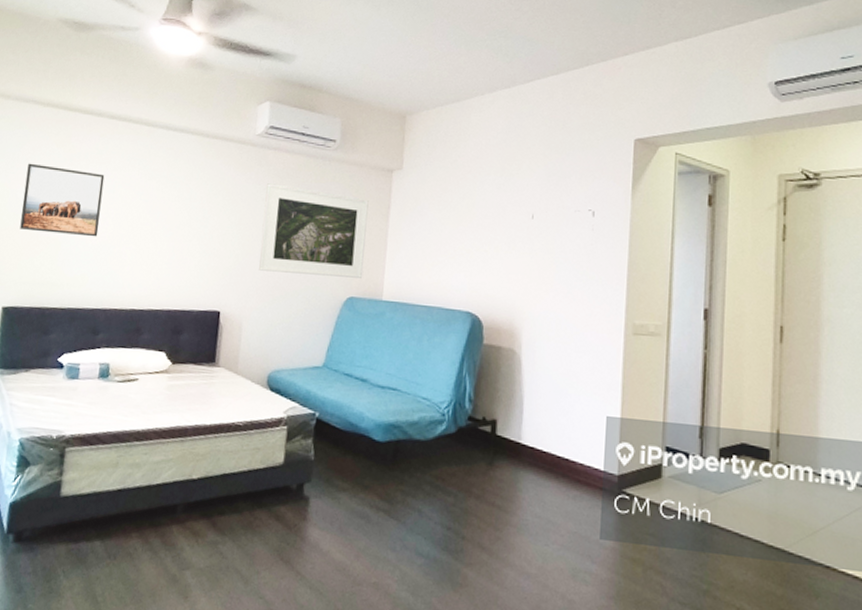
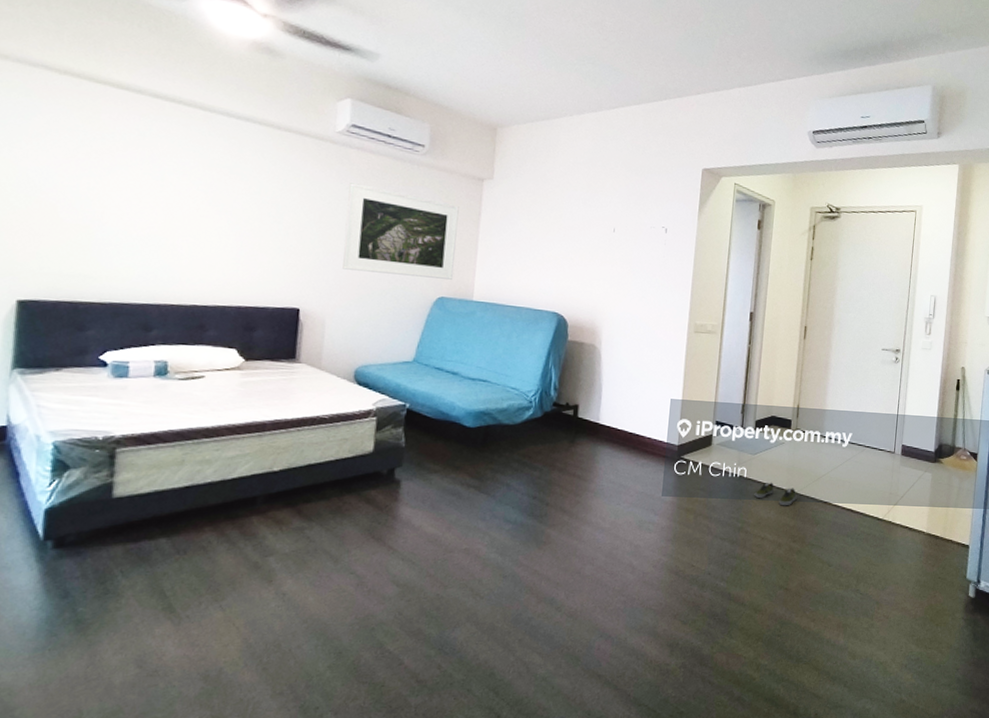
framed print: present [20,163,105,237] -> none [35,138,150,227]
shoe: none [723,532,784,568] -> present [754,482,797,506]

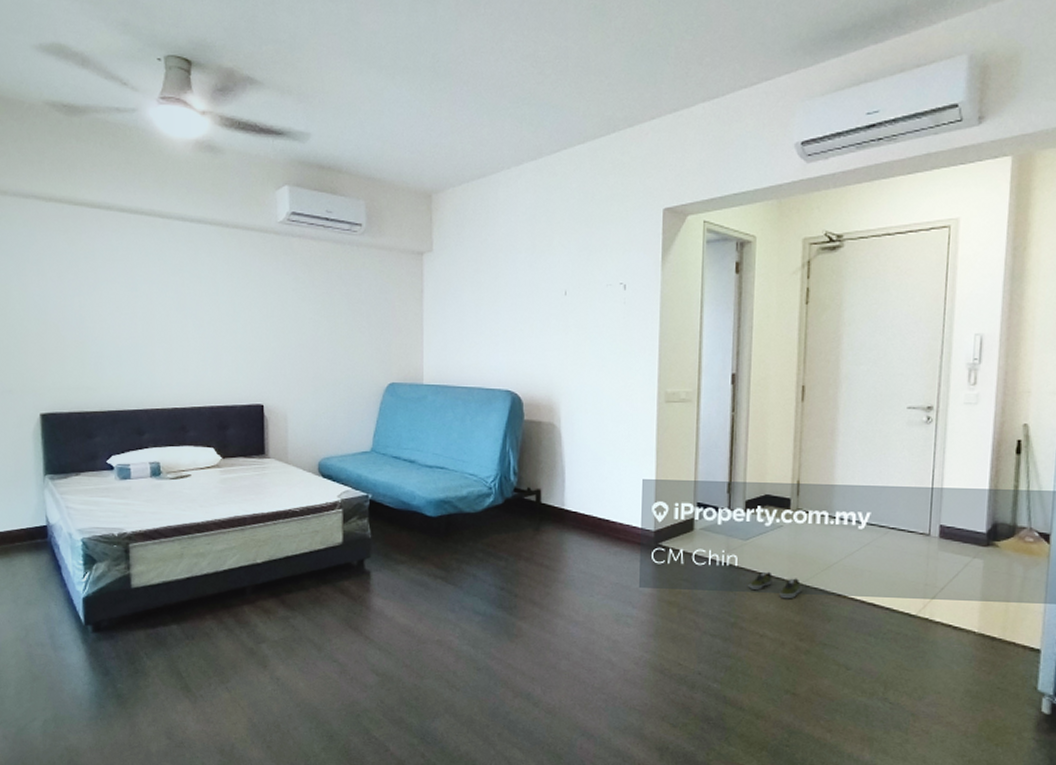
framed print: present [342,183,459,280] -> none [295,273,402,364]

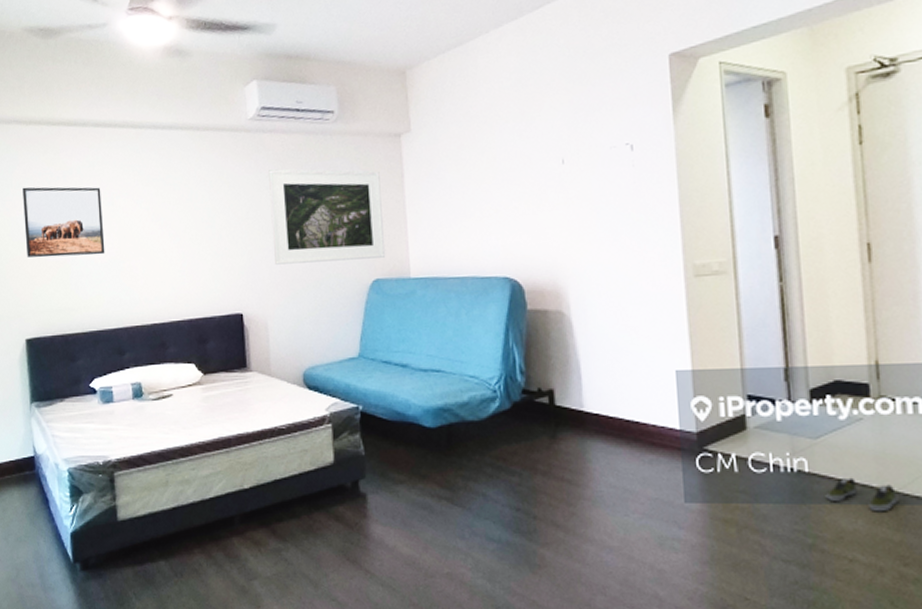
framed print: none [40,264,127,338] -> present [22,187,105,258]
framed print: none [295,273,402,364] -> present [268,169,386,265]

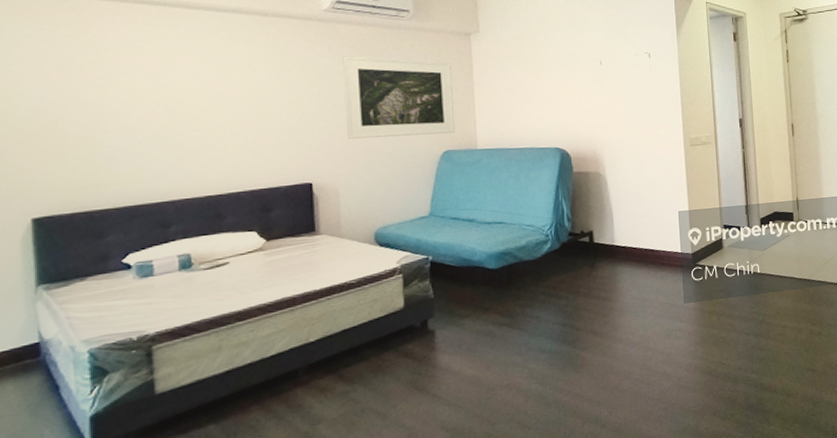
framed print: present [22,187,105,258] -> none [33,59,148,133]
shoe: present [825,477,899,512] -> none [769,273,810,294]

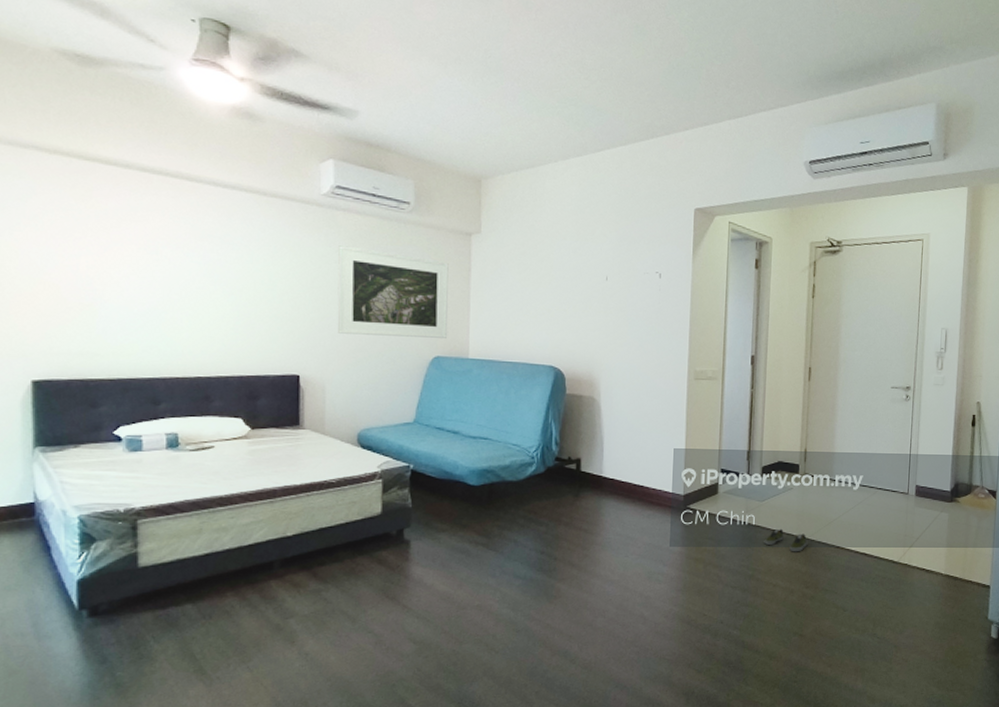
shoe: none [769,273,810,294] -> present [764,528,808,552]

